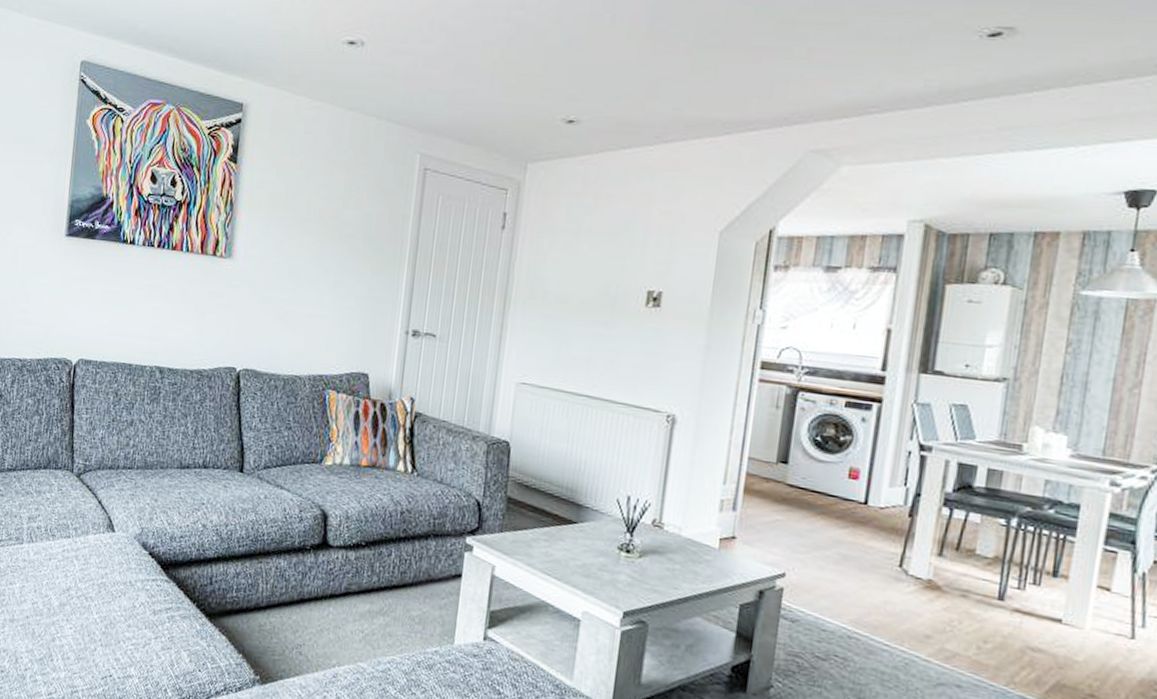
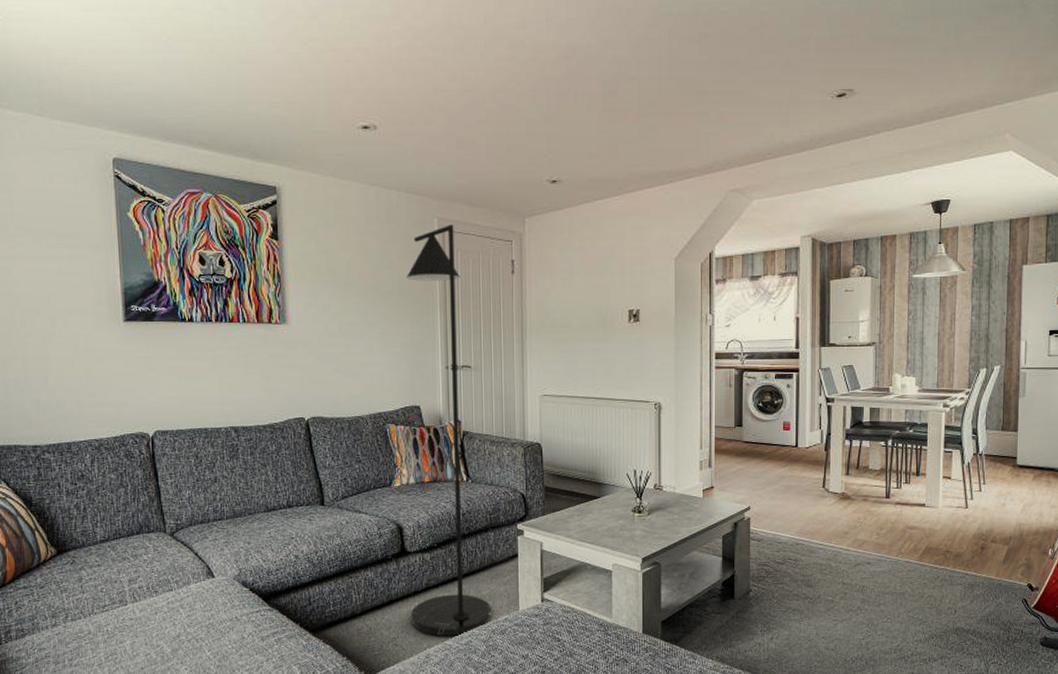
floor lamp: none [321,163,439,659] -> present [406,224,492,636]

